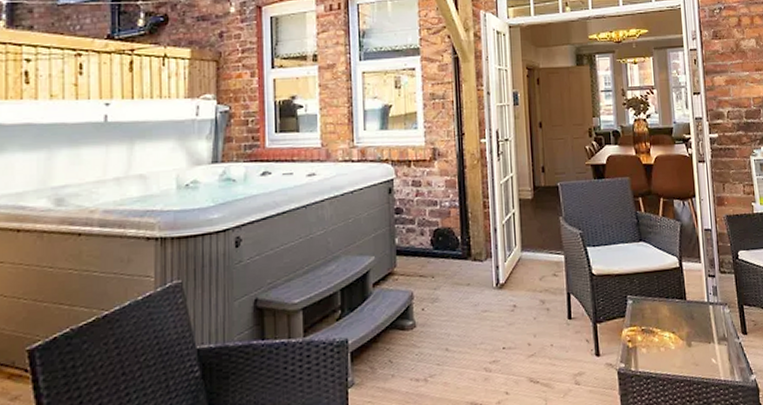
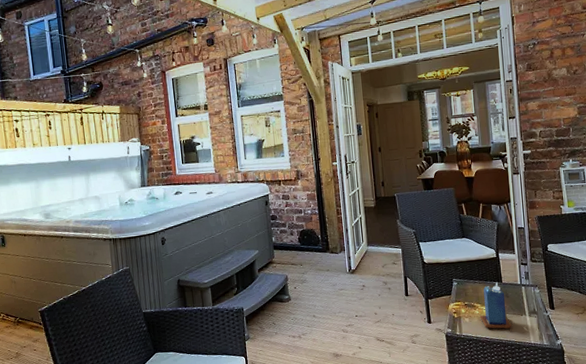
candle: none [659,299,698,362] -> present [479,282,512,329]

